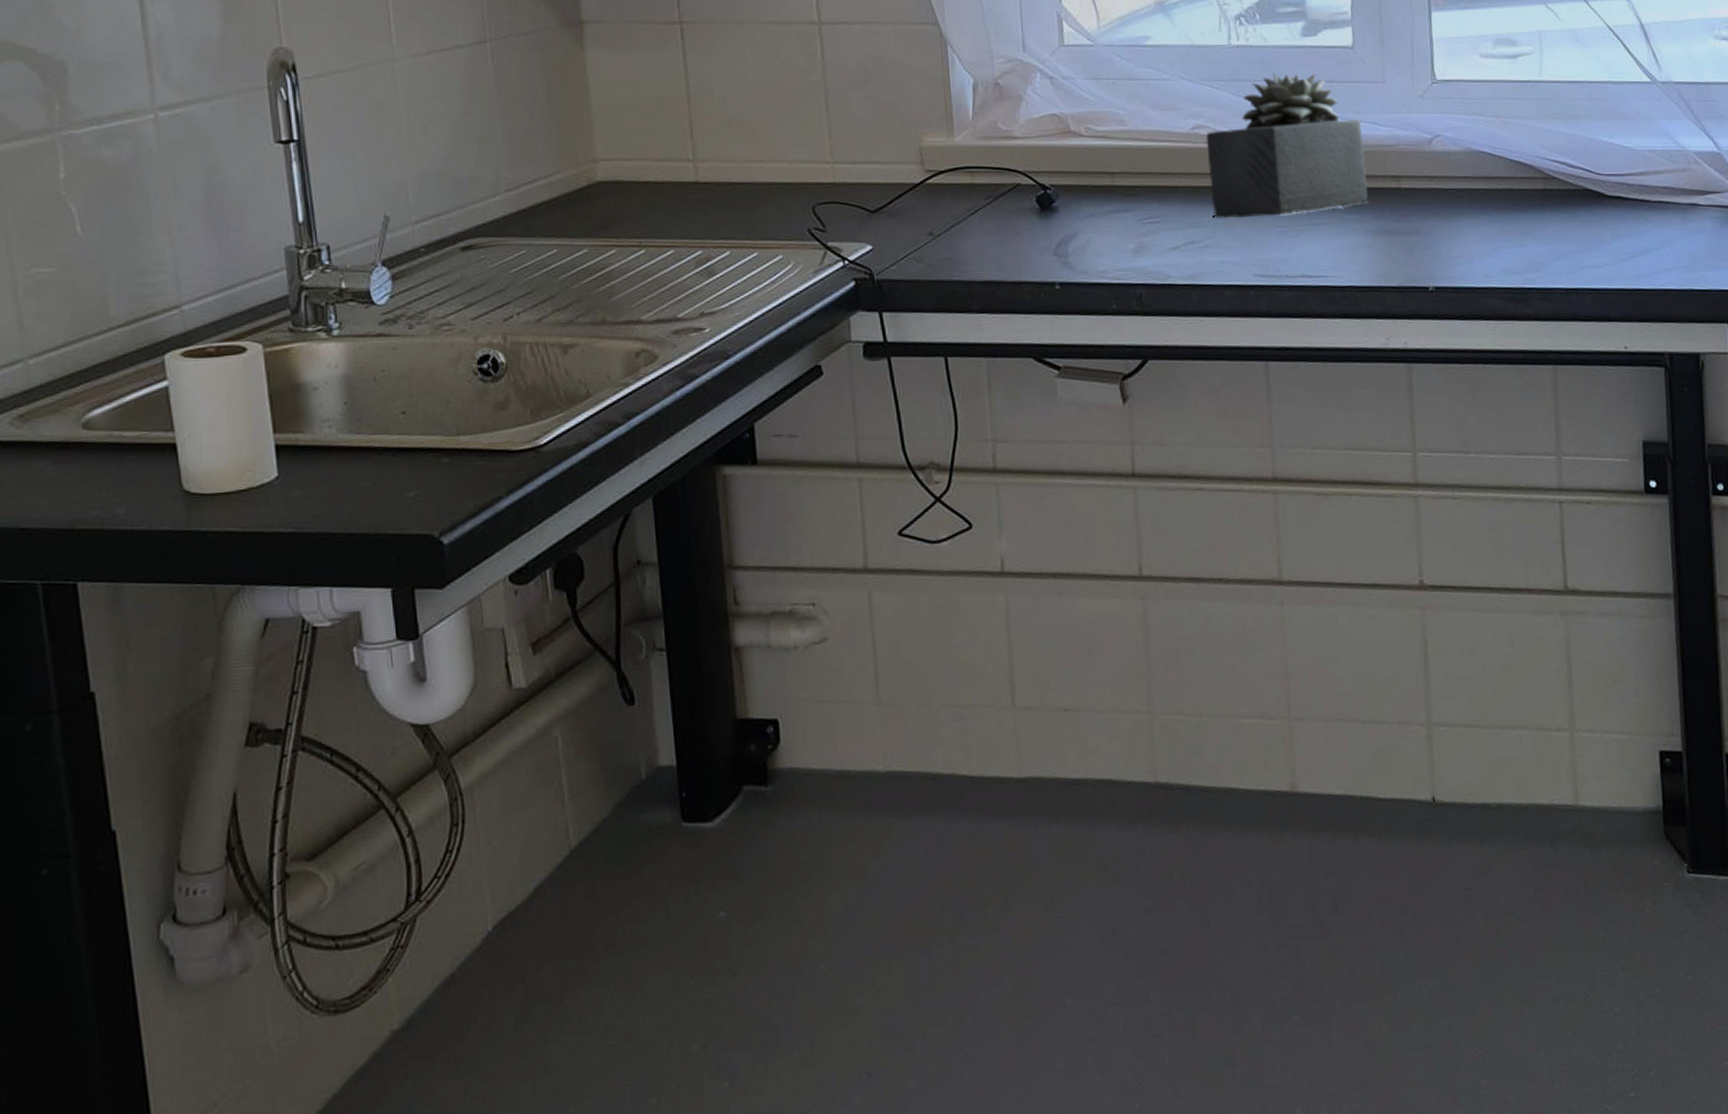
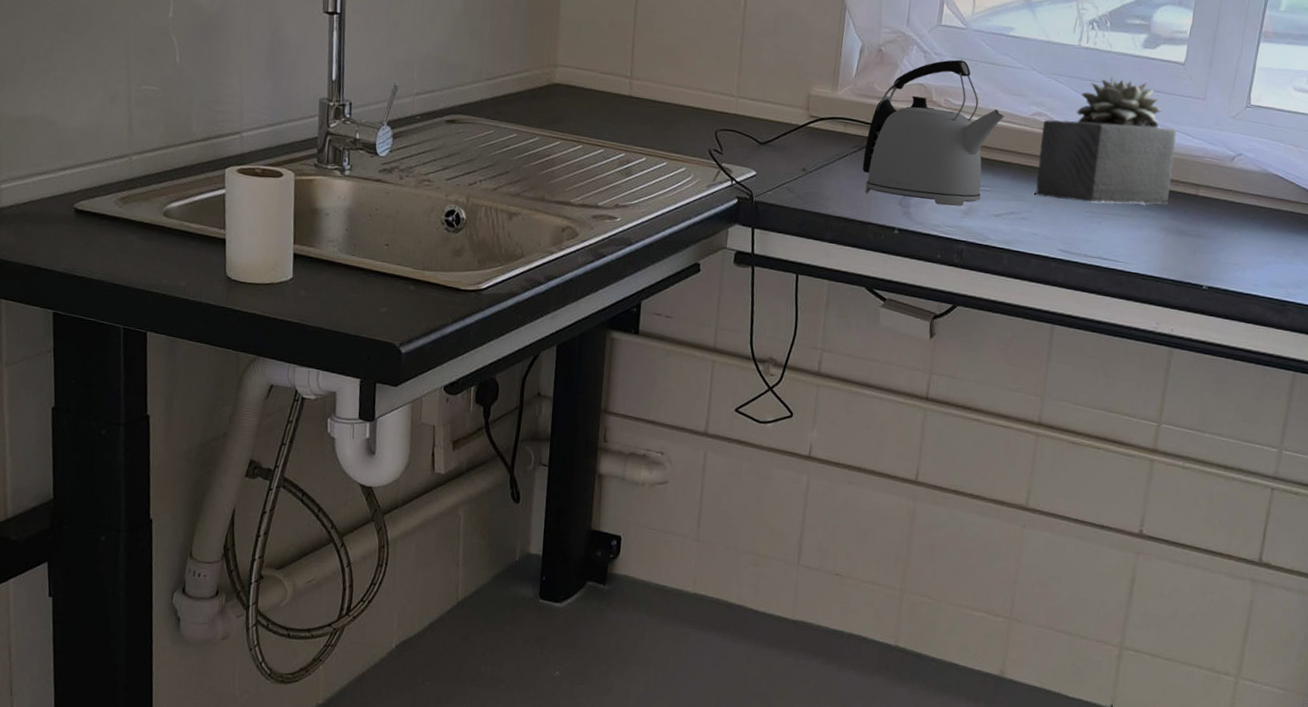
kettle: none [1000,80,1160,249] -> present [862,59,1005,207]

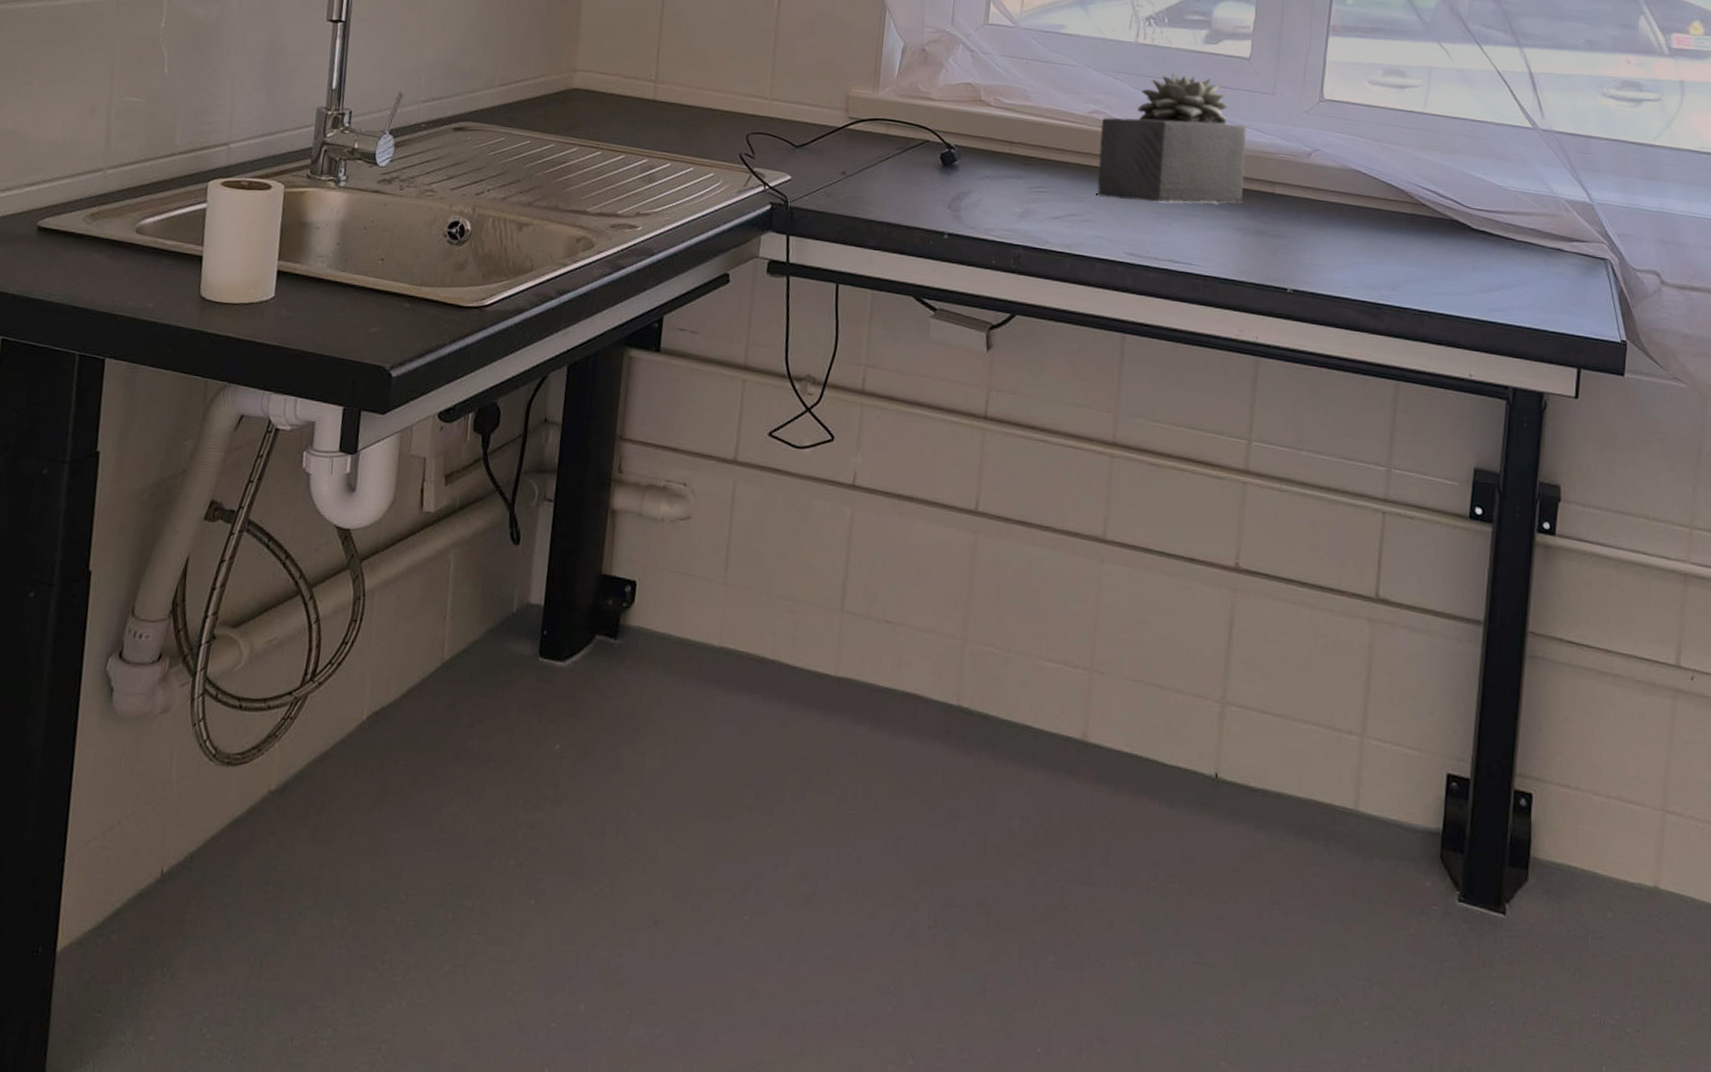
kettle: present [862,59,1005,207] -> none [907,58,1060,209]

